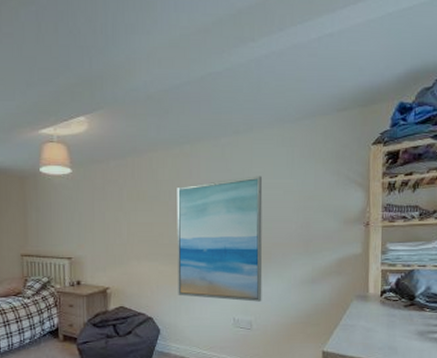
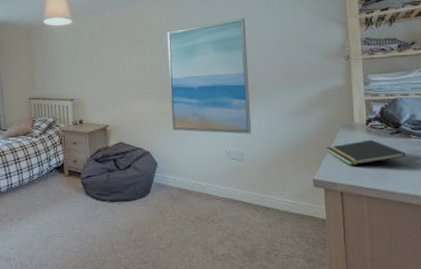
notepad: none [338,311,419,338] -> present [326,139,407,165]

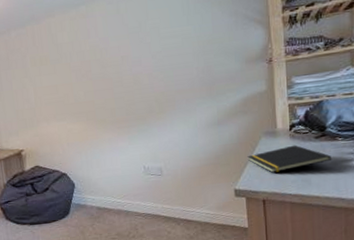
wall art: present [167,17,252,134] -> none [77,26,170,151]

